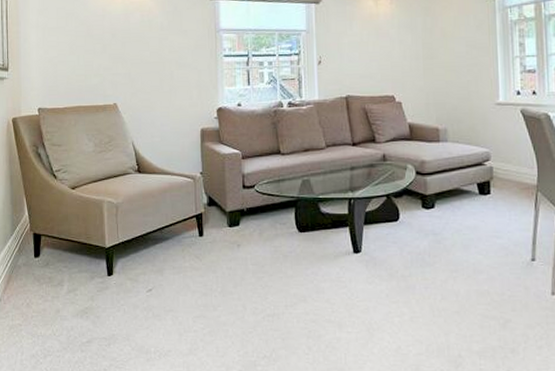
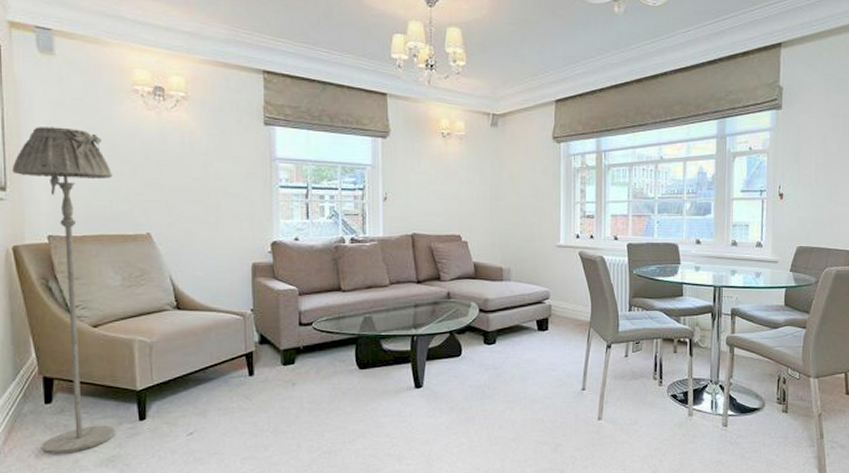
floor lamp: none [12,14,89,304] -> present [12,127,115,454]

